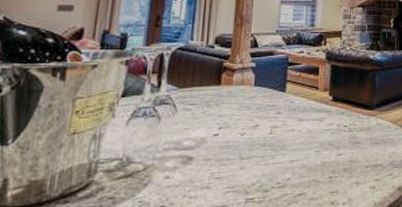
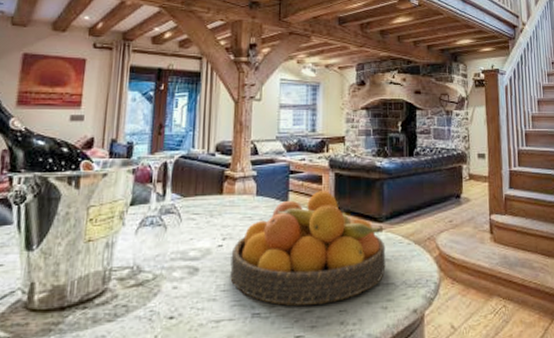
fruit bowl: none [225,81,375,190] -> present [230,191,386,306]

